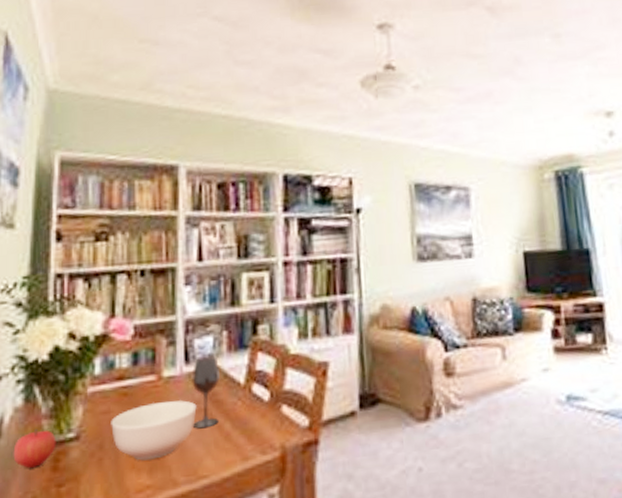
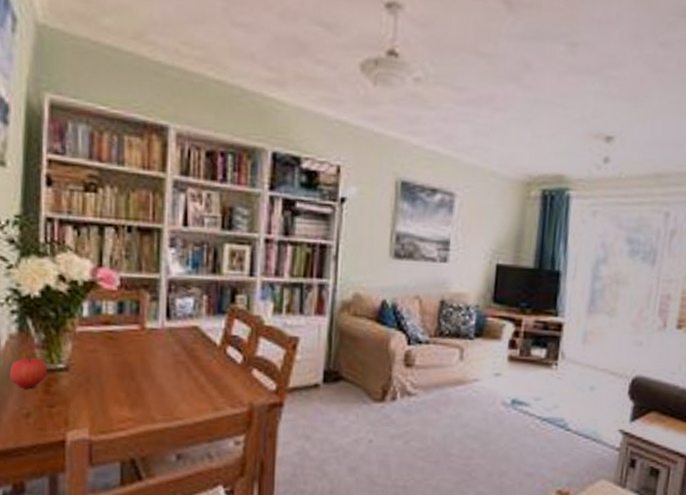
bowl: present [111,400,197,461] -> none [97,349,175,397]
wine glass: present [191,355,221,429] -> none [171,315,199,378]

